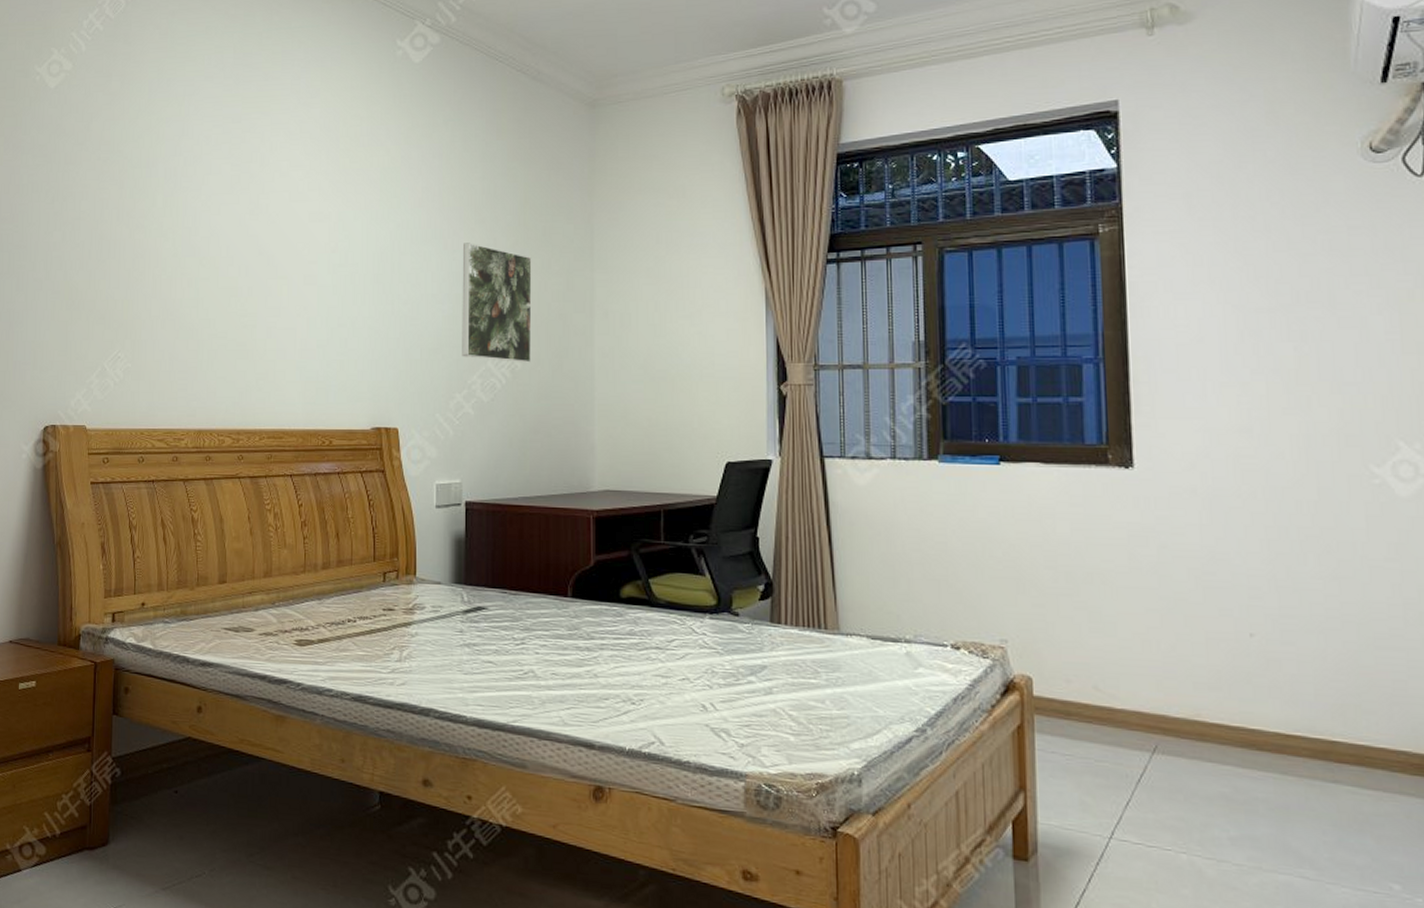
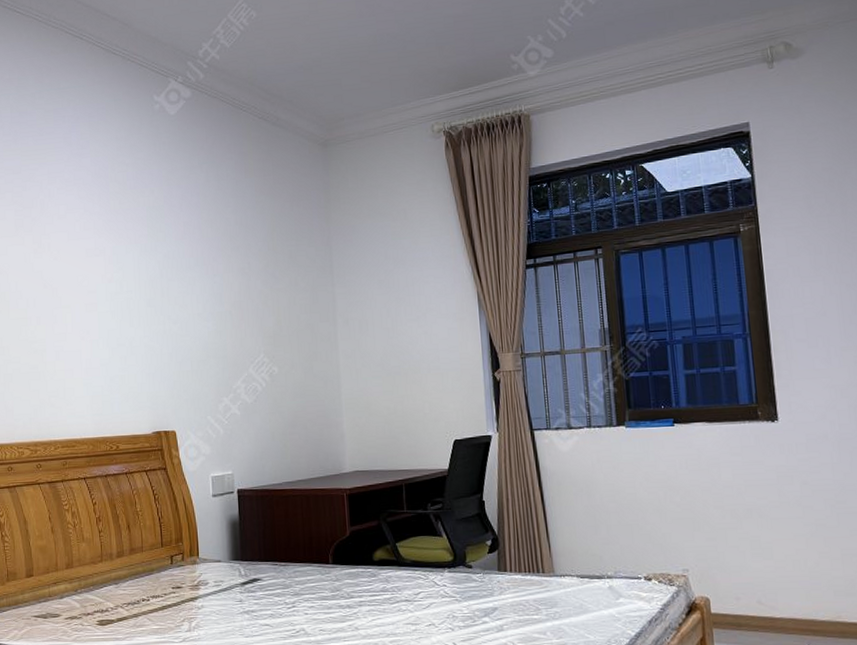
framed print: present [462,243,532,363] -> none [222,267,286,368]

